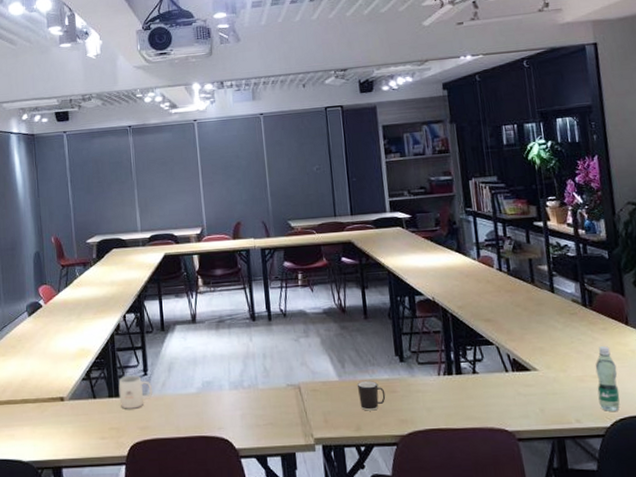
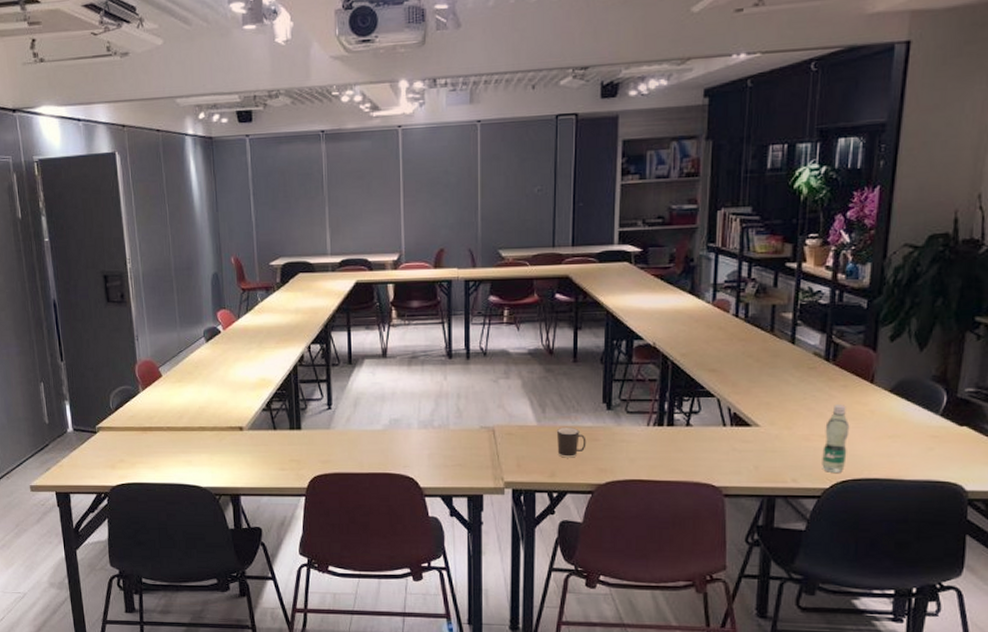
mug: present [118,375,153,409] -> none [300,408,337,442]

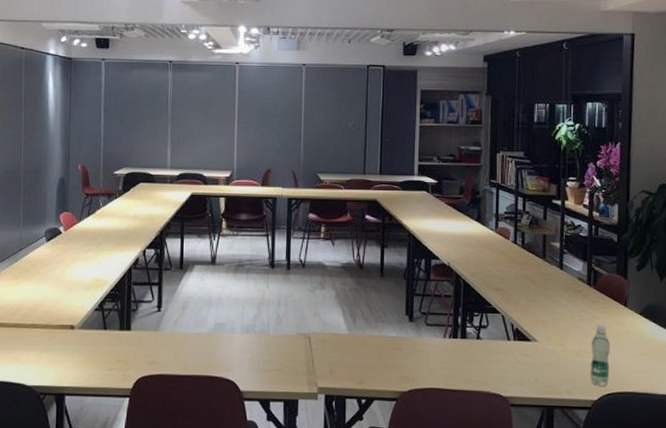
mug: present [556,428,587,458] -> none [365,337,392,366]

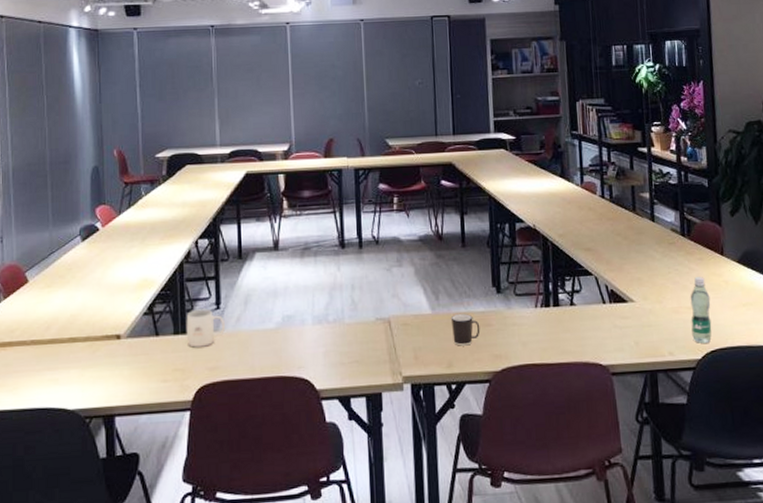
mug: none [130,310,165,343] -> present [186,309,226,348]
mug: none [365,337,392,366] -> present [450,314,480,346]

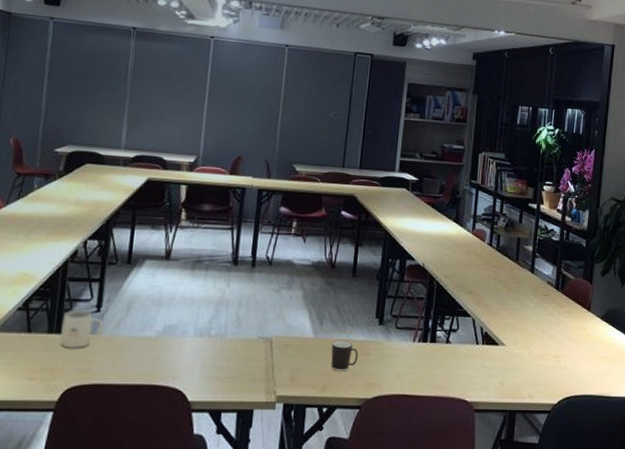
bottle: present [690,277,712,343] -> none [552,328,573,389]

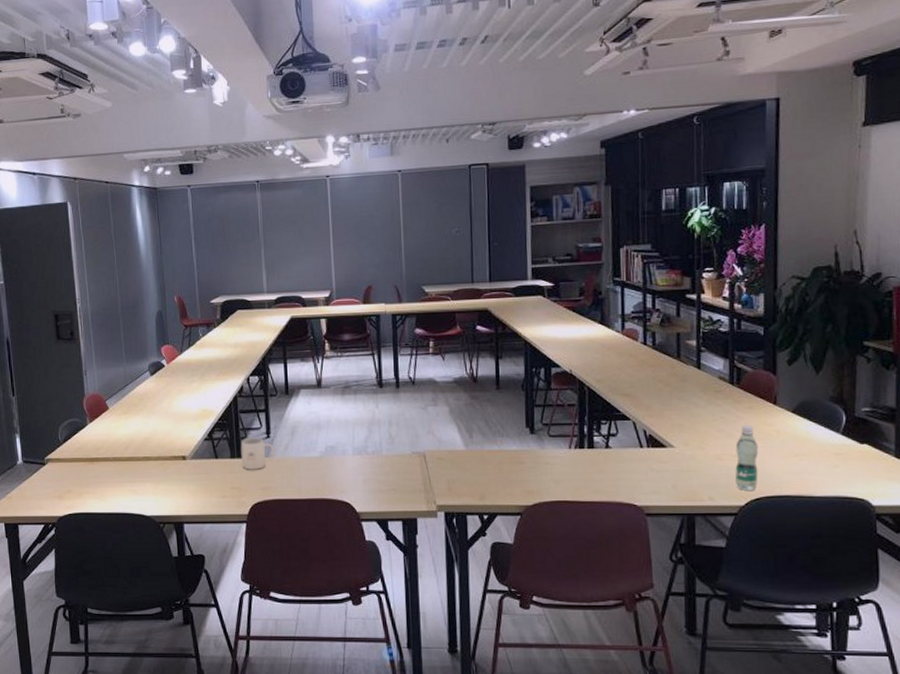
mug: present [330,341,359,372] -> none [484,452,513,481]
bottle: none [552,328,573,389] -> present [735,425,759,490]

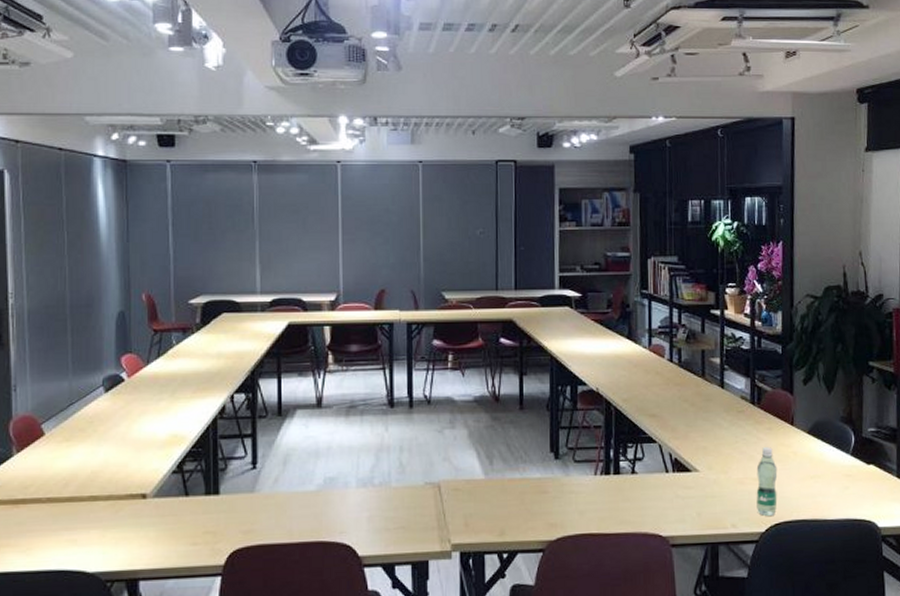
mug: present [240,437,276,470] -> none [219,468,263,509]

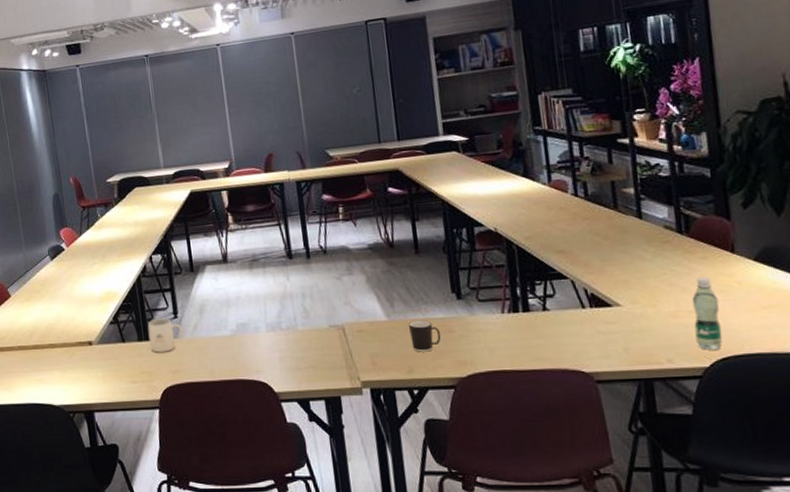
mug: none [219,468,263,509] -> present [147,318,185,353]
mug: none [504,480,536,514] -> present [408,320,441,352]

